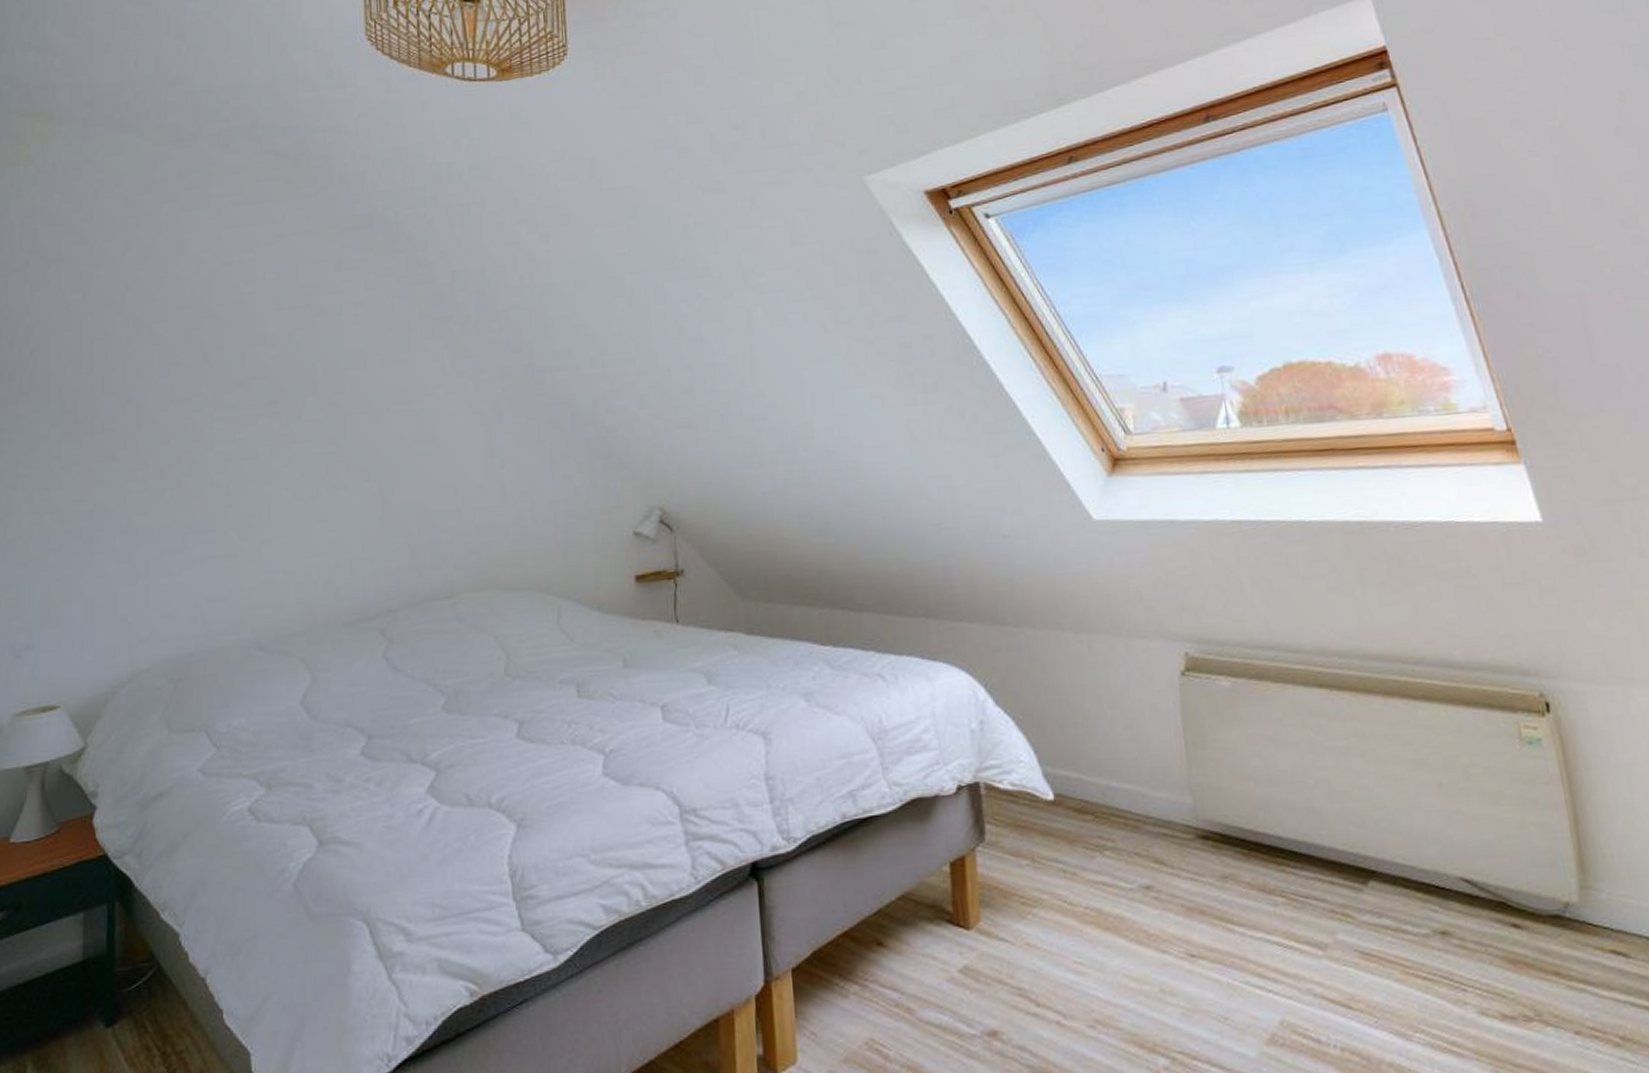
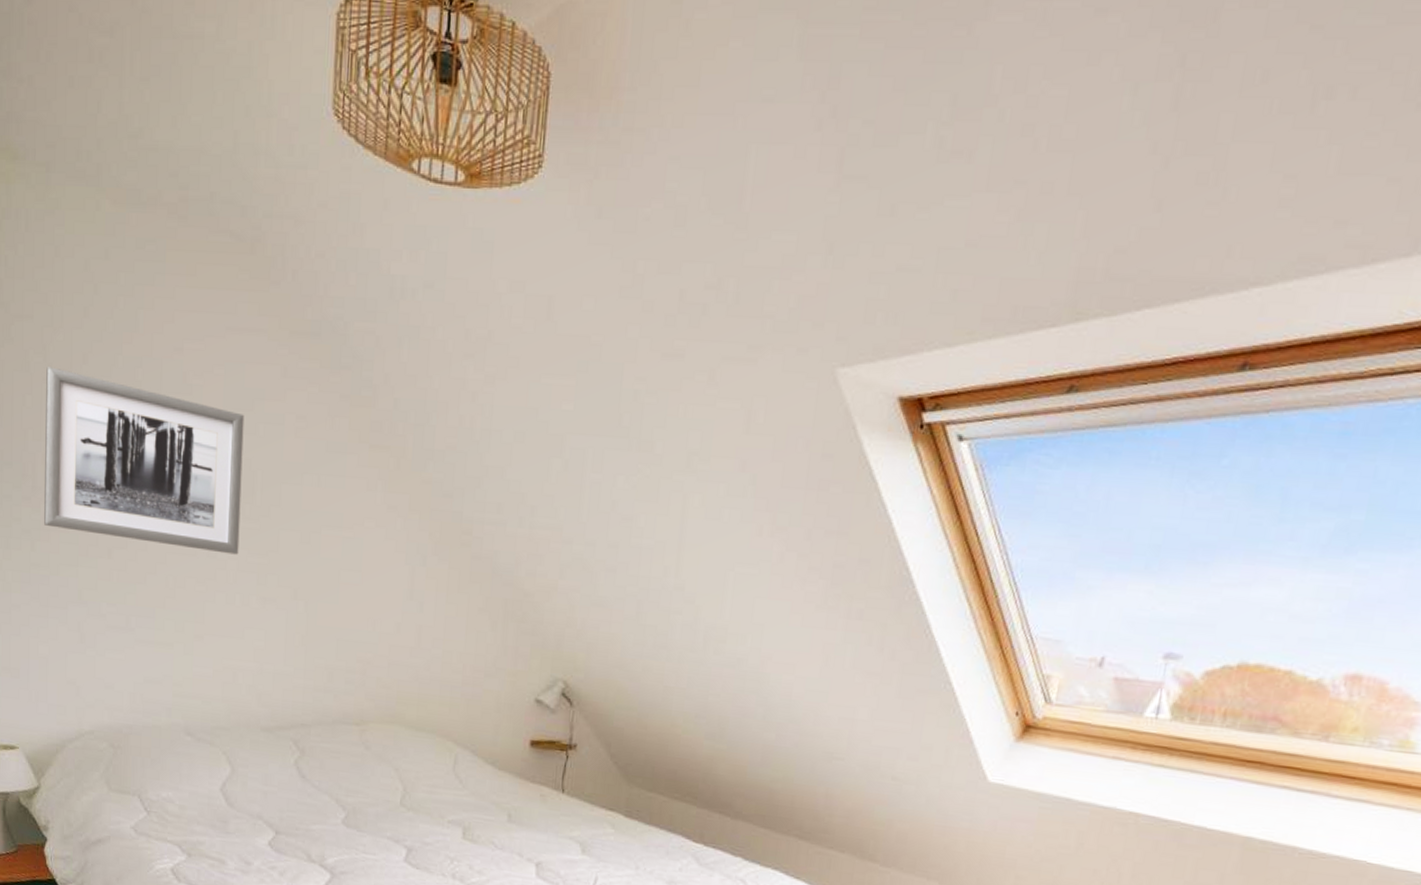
wall art: none [87,301,304,459] -> present [44,367,245,555]

